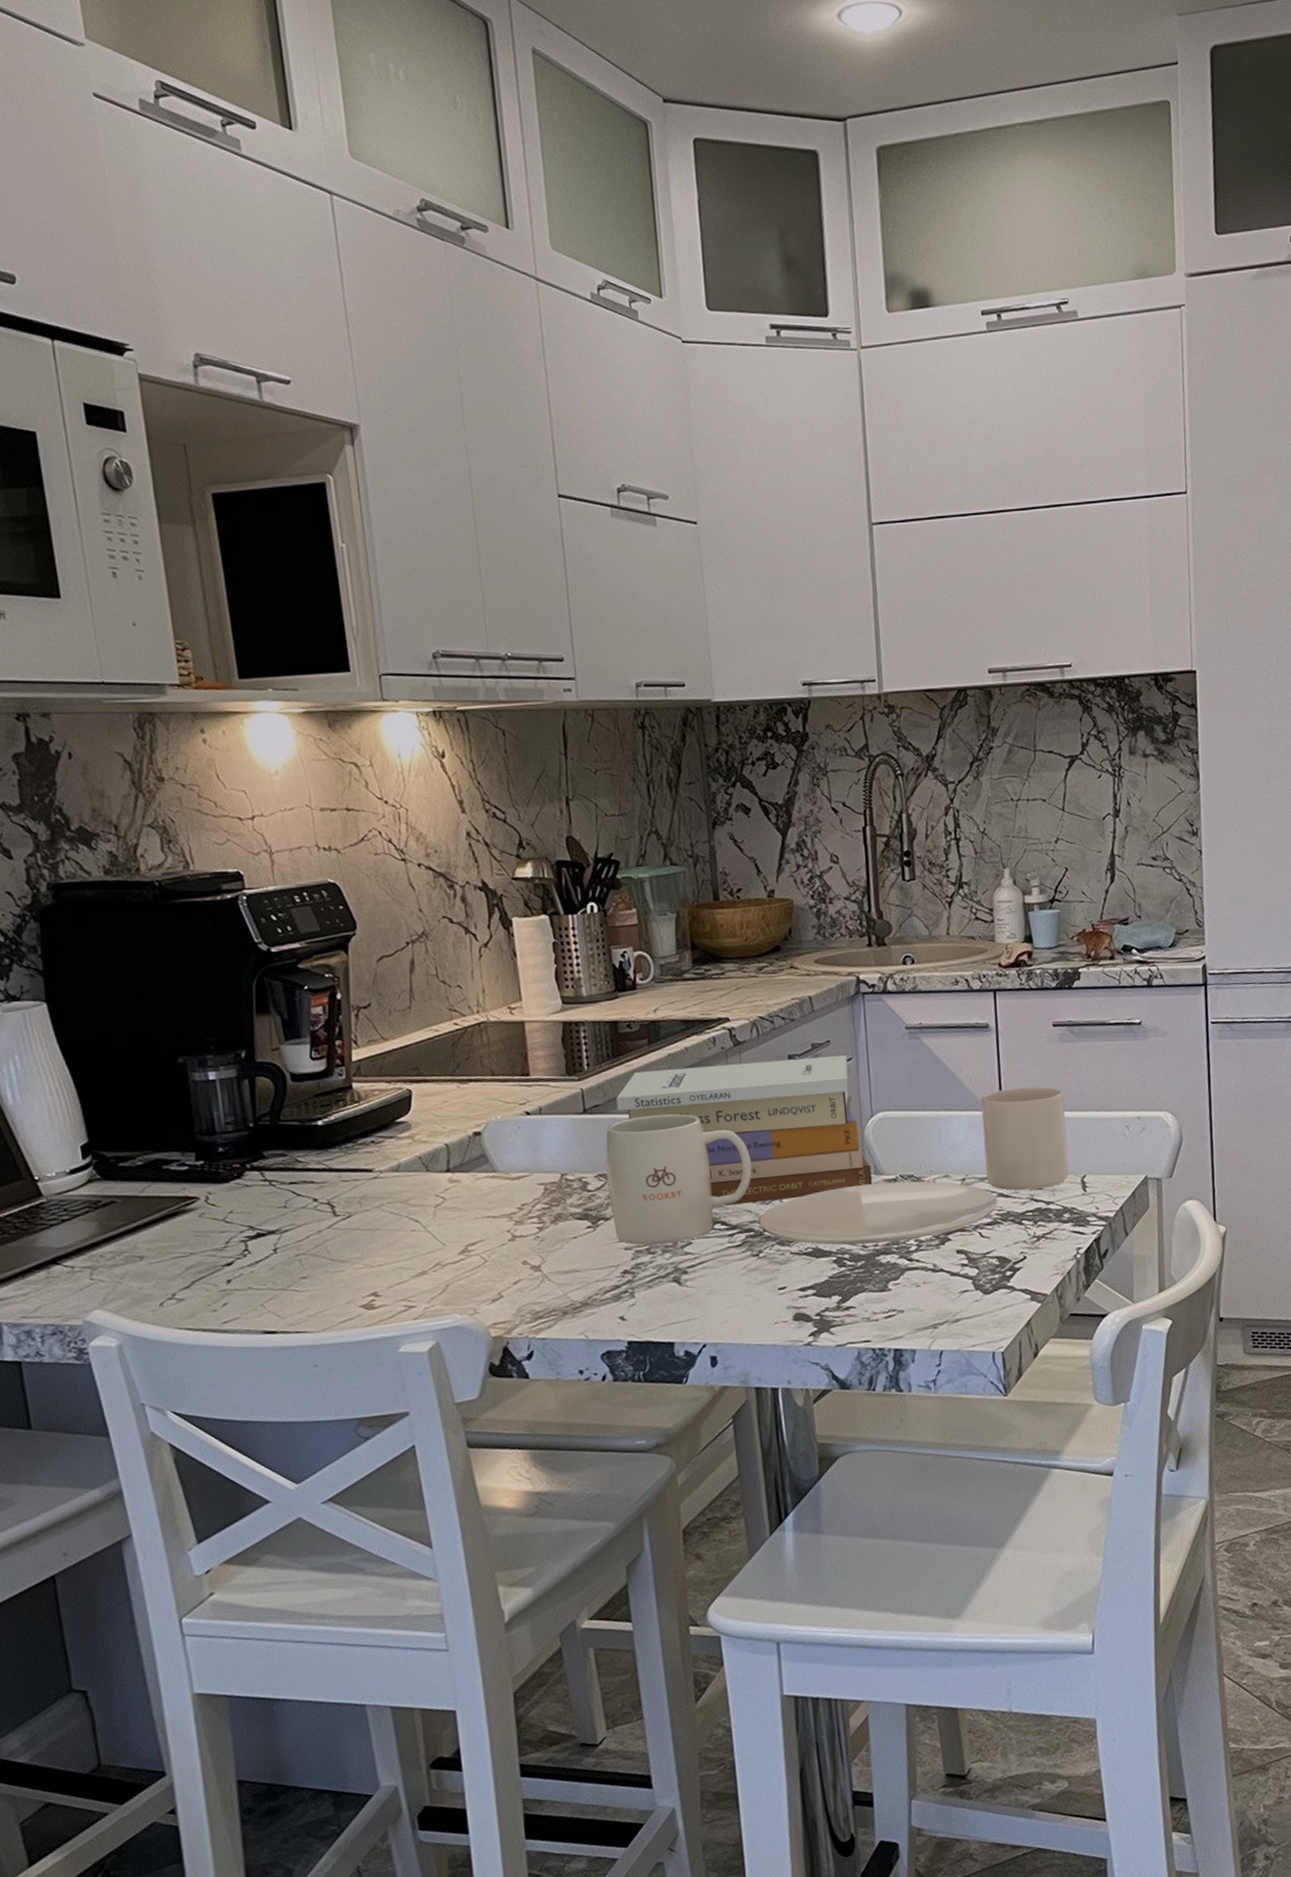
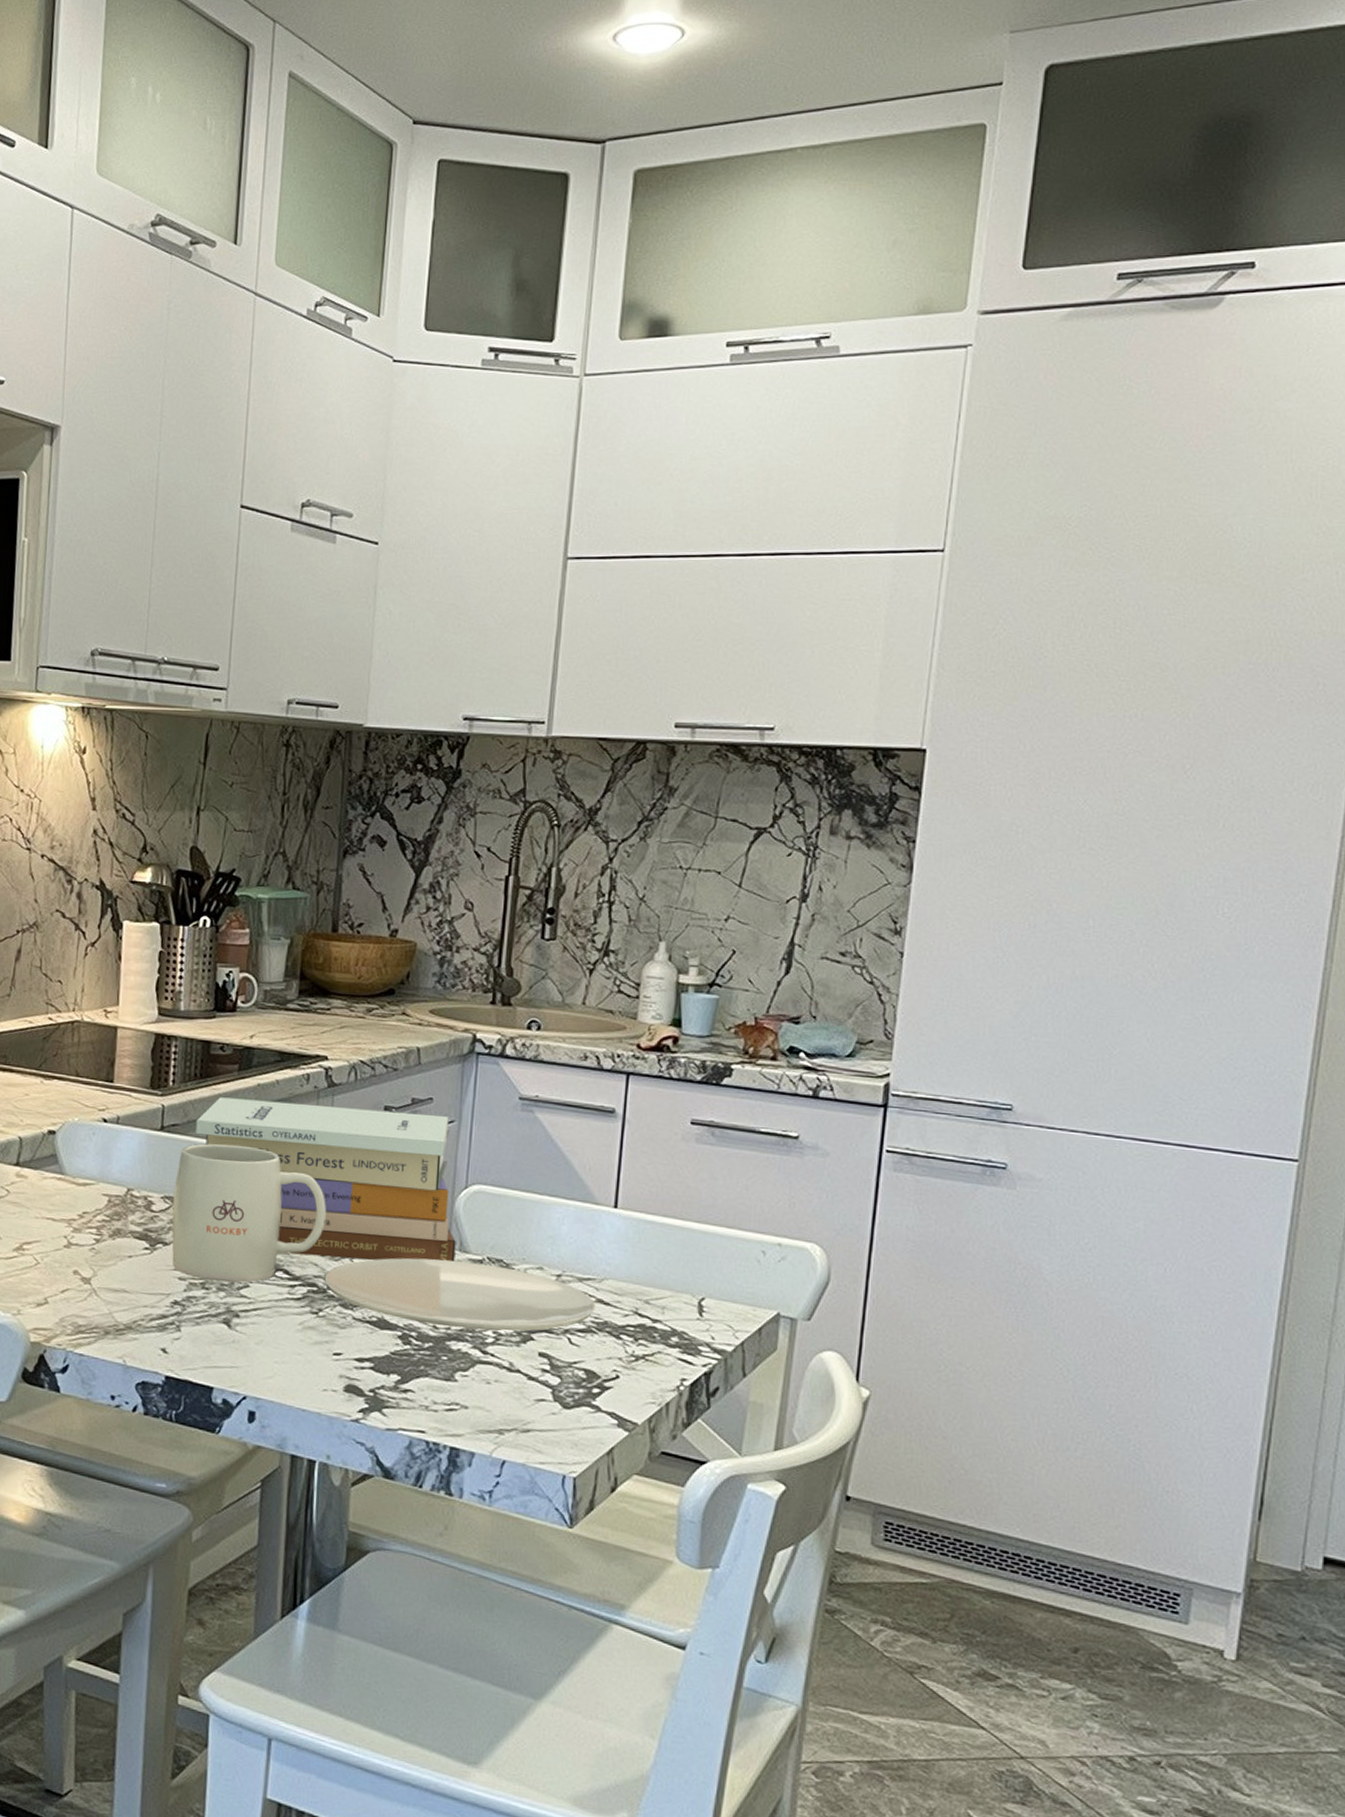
mug: present [981,1086,1069,1191] -> none [585,1184,692,1304]

